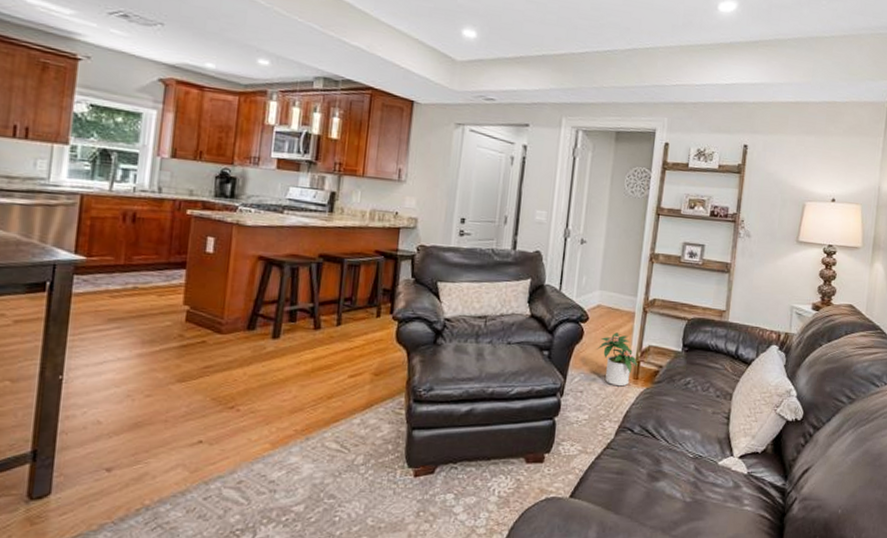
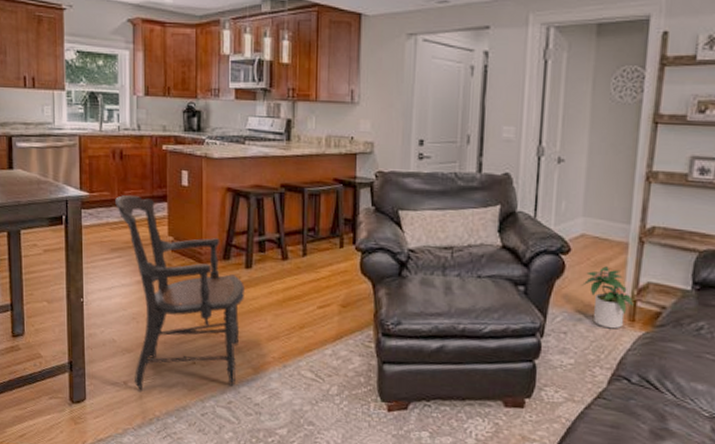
armchair: none [120,261,269,477] -> present [115,195,244,390]

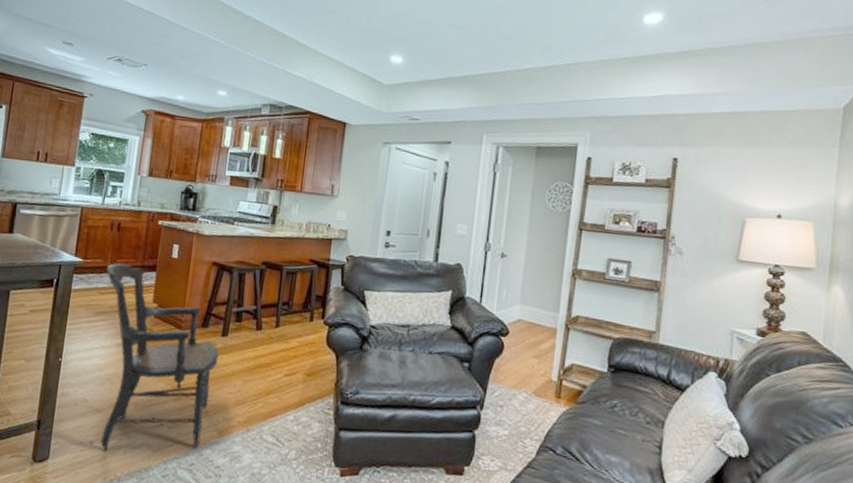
potted plant: present [582,266,634,329] -> none [517,348,560,404]

